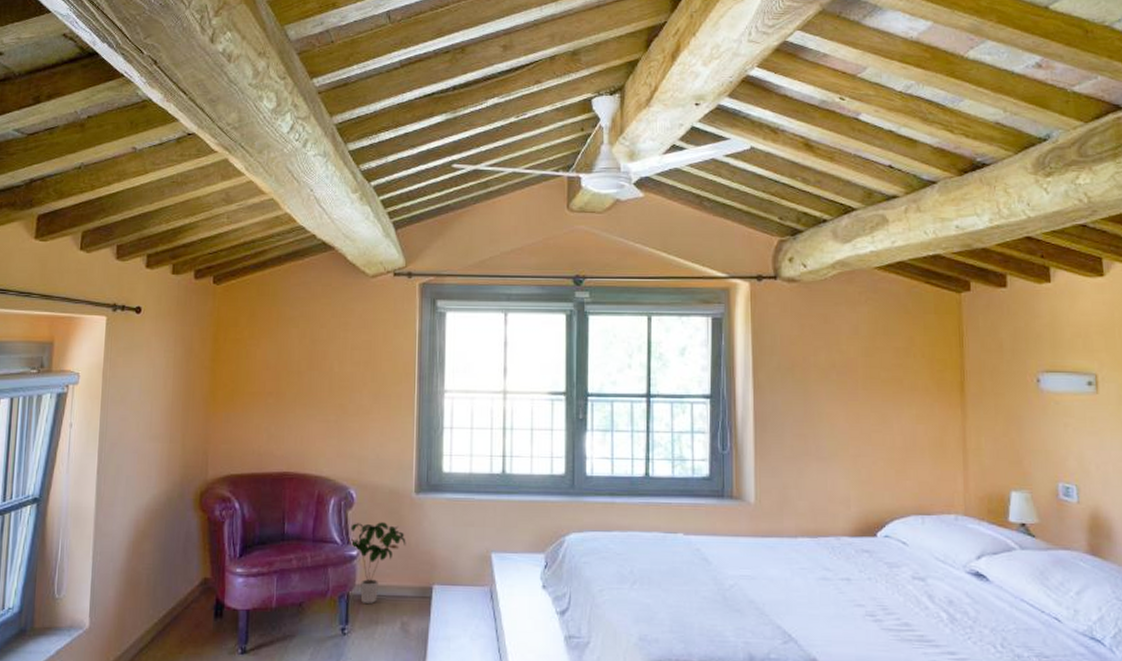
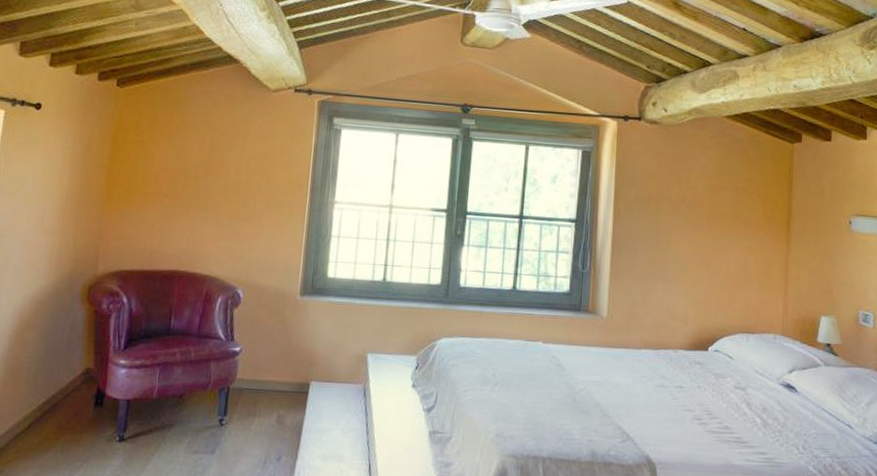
potted plant: present [348,522,406,603] -> none [232,321,288,397]

